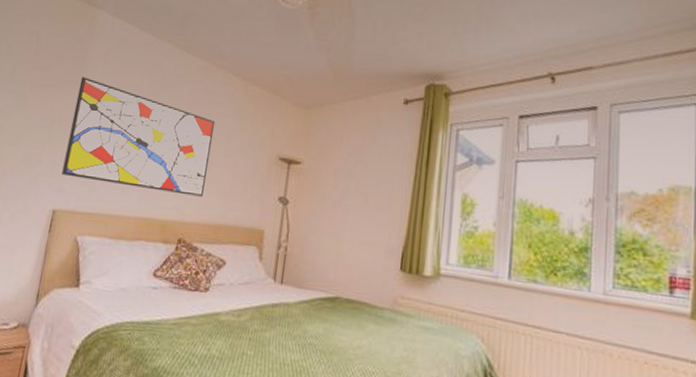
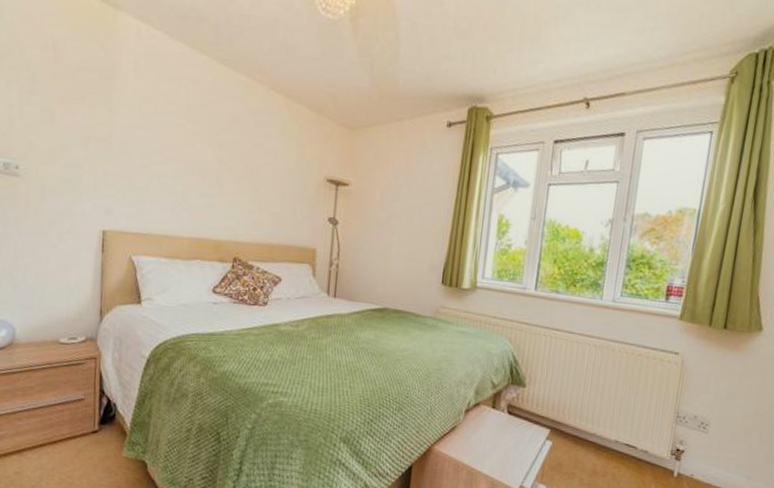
wall art: present [61,77,216,197] -> none [106,89,261,217]

